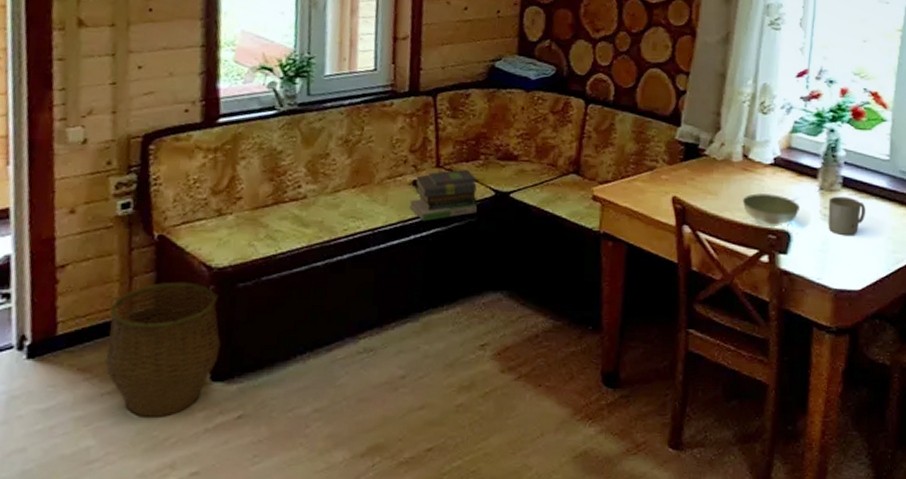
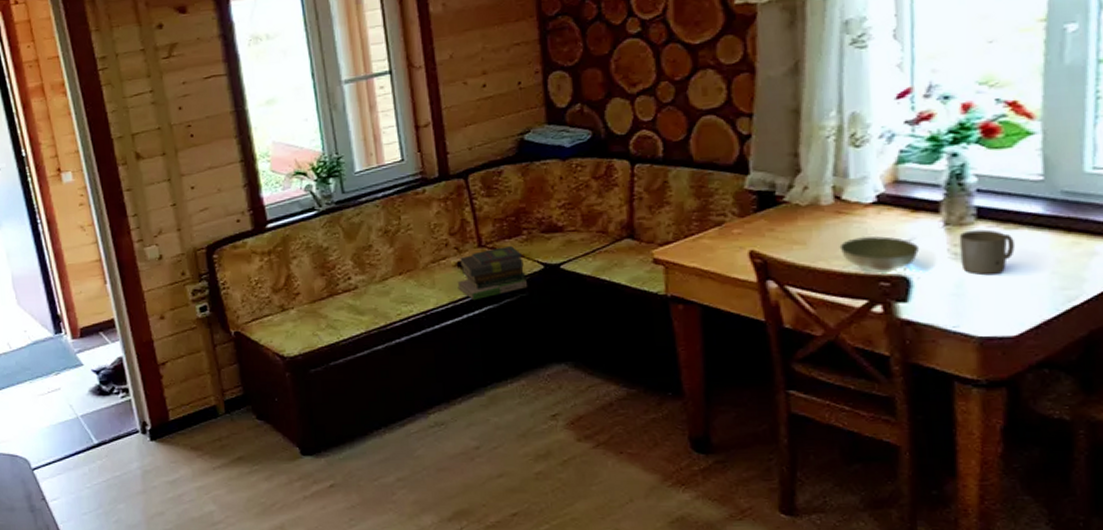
basket: present [105,281,221,417] -> none [206,371,305,487]

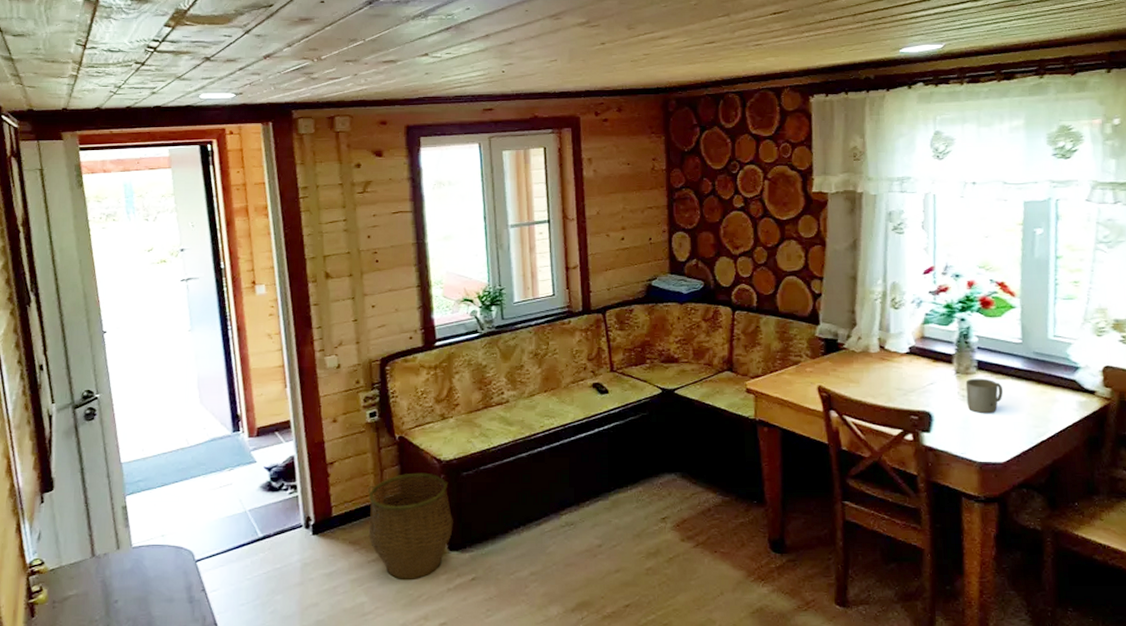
basket: none [206,371,305,487] -> present [368,472,453,579]
books: present [457,245,528,301] -> none [592,372,649,417]
bowl: present [839,236,919,274] -> none [883,380,938,409]

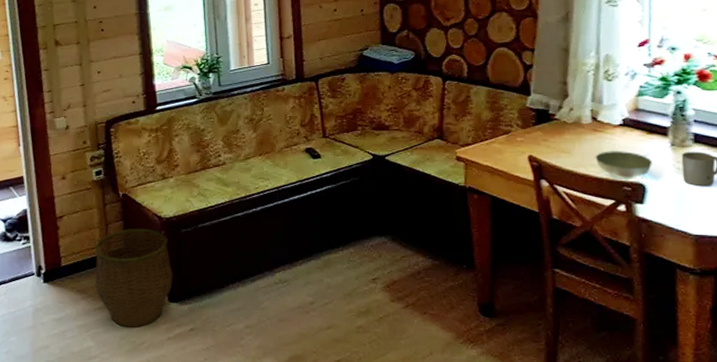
bowl: none [883,380,938,409] -> present [595,151,652,181]

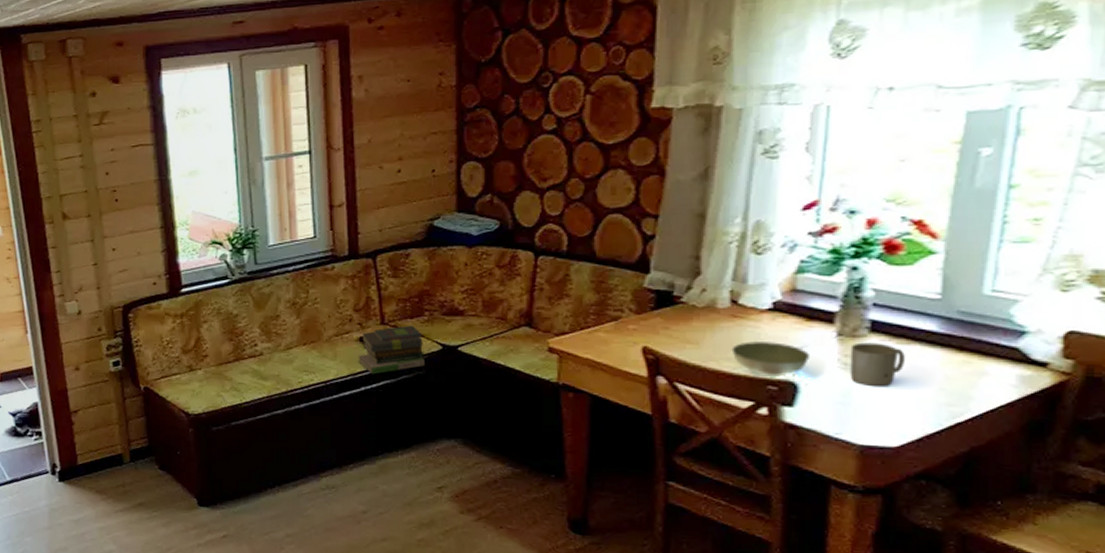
basket: present [94,228,173,328] -> none [113,425,203,532]
books: none [305,138,360,181] -> present [358,325,426,375]

